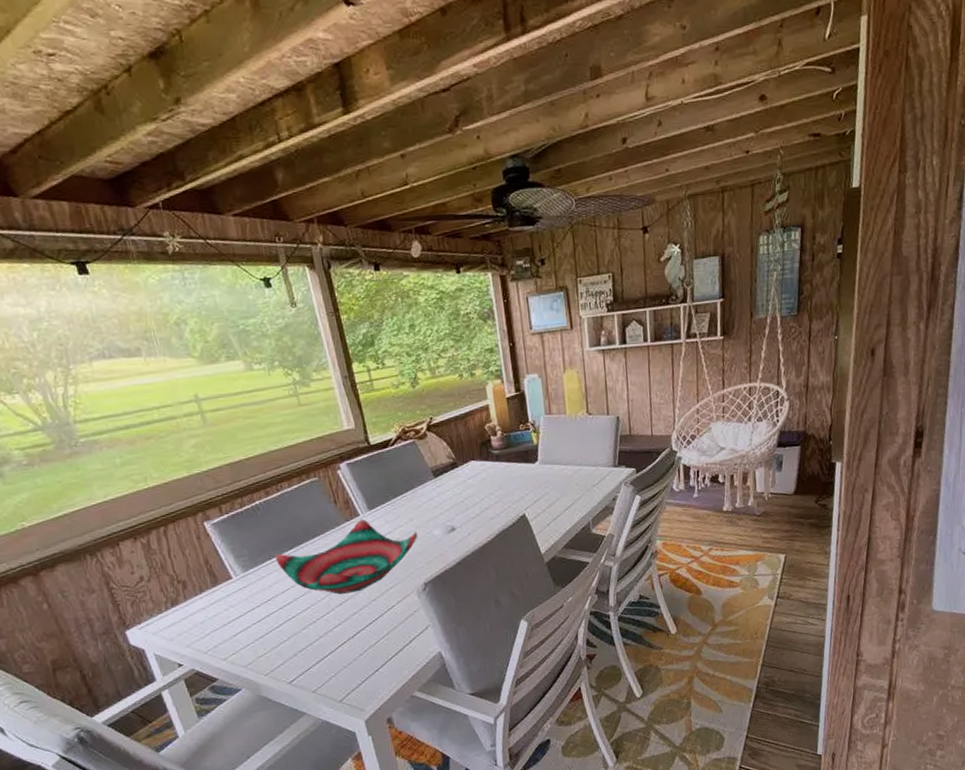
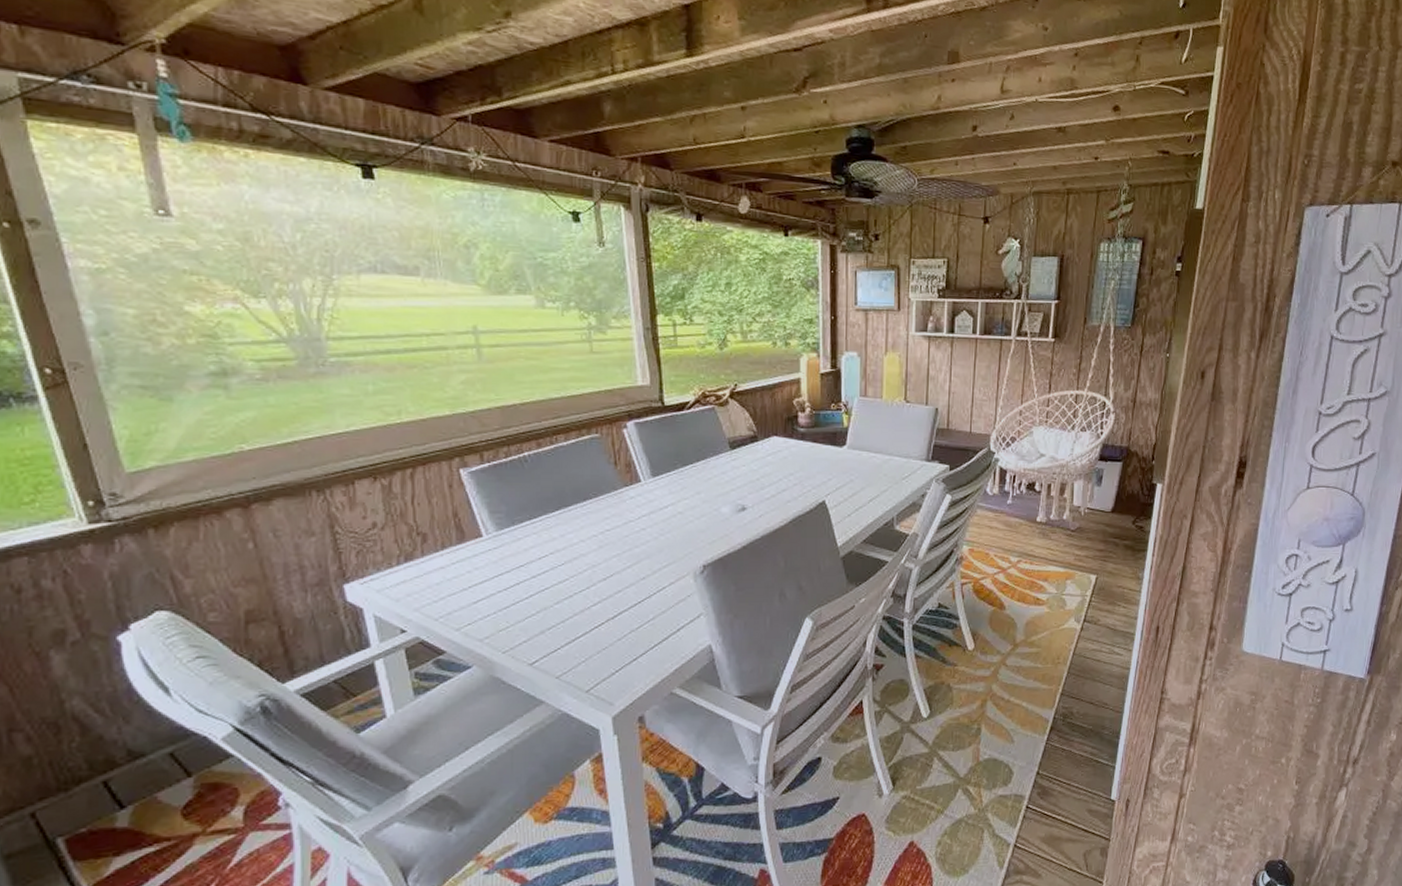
decorative bowl: present [275,519,418,594] -> none [537,487,704,568]

